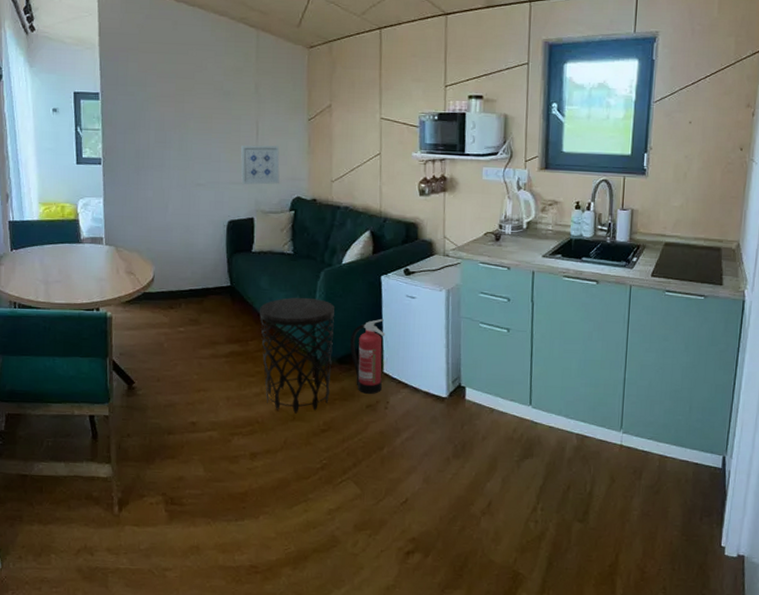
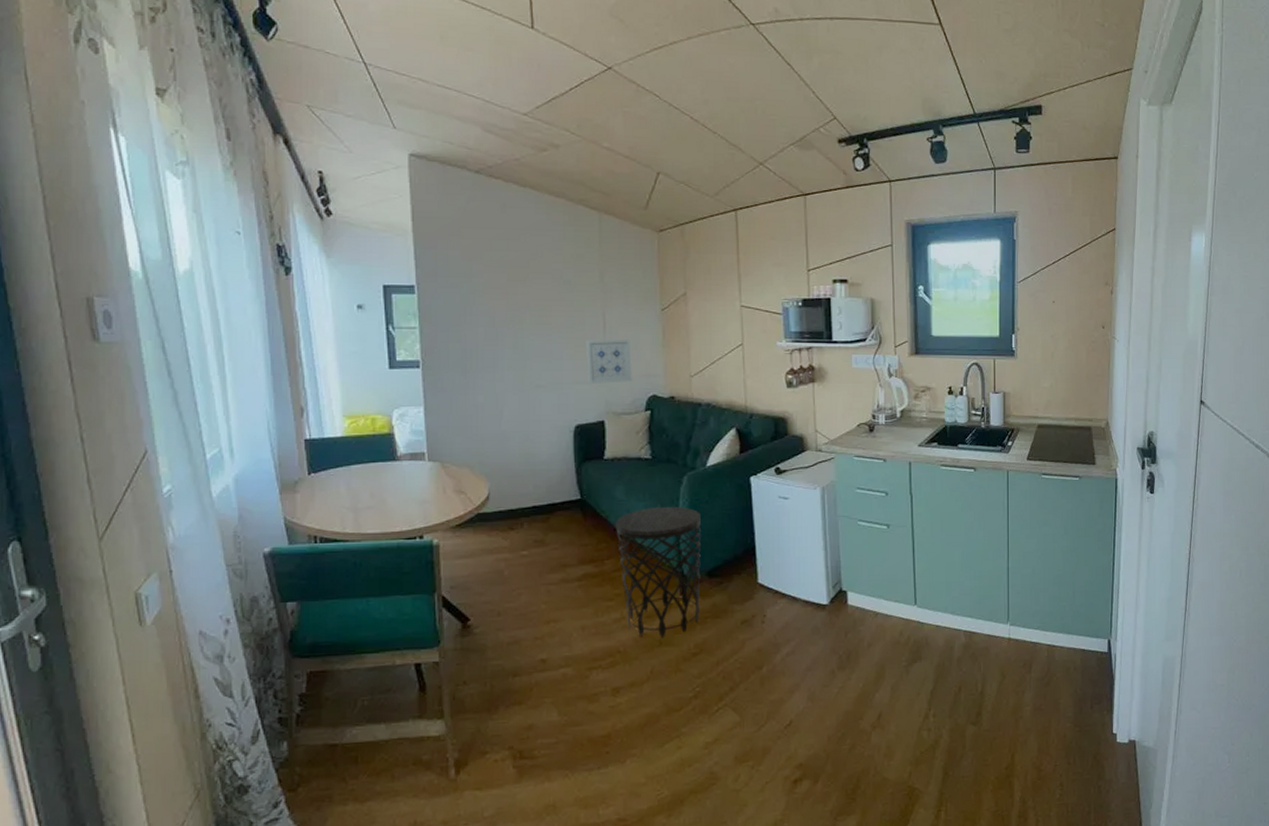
fire extinguisher: present [350,318,385,394] -> none [720,523,758,608]

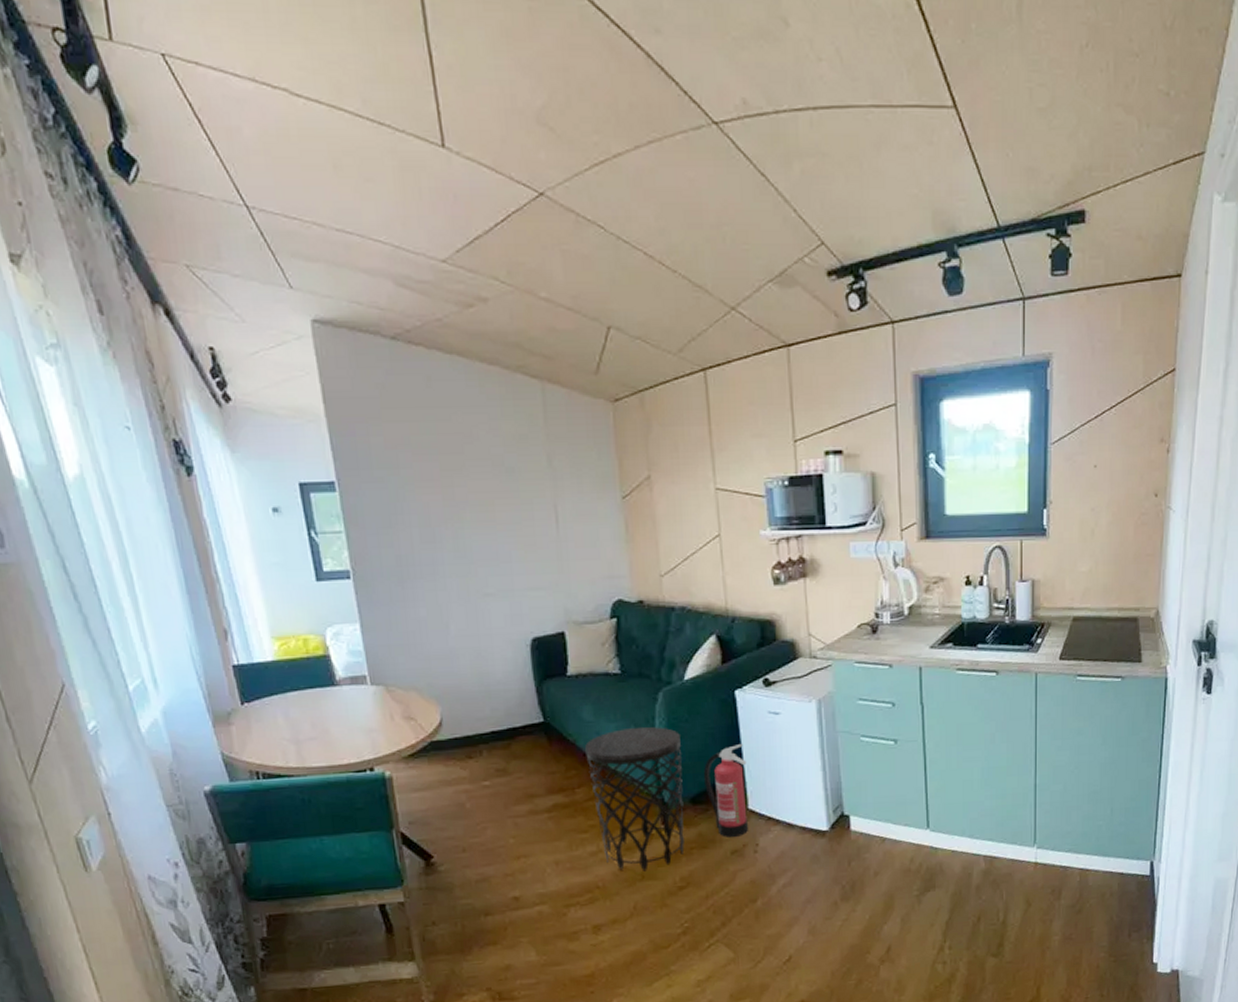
wall art: present [587,339,632,385] -> none [538,535,593,591]
fire extinguisher: none [720,523,758,608] -> present [704,743,748,837]

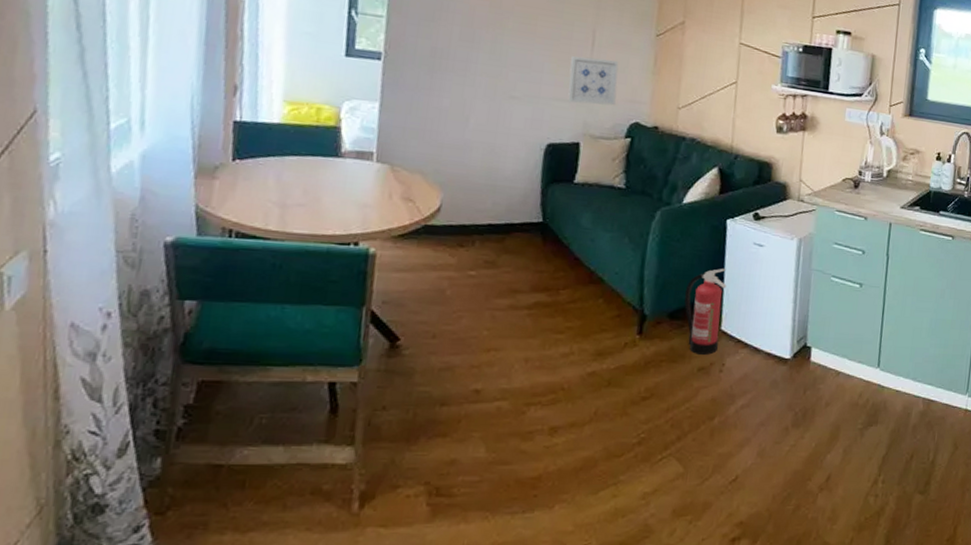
wall art: none [538,535,593,591] -> present [567,56,619,106]
side table: present [585,726,685,871] -> none [576,239,670,378]

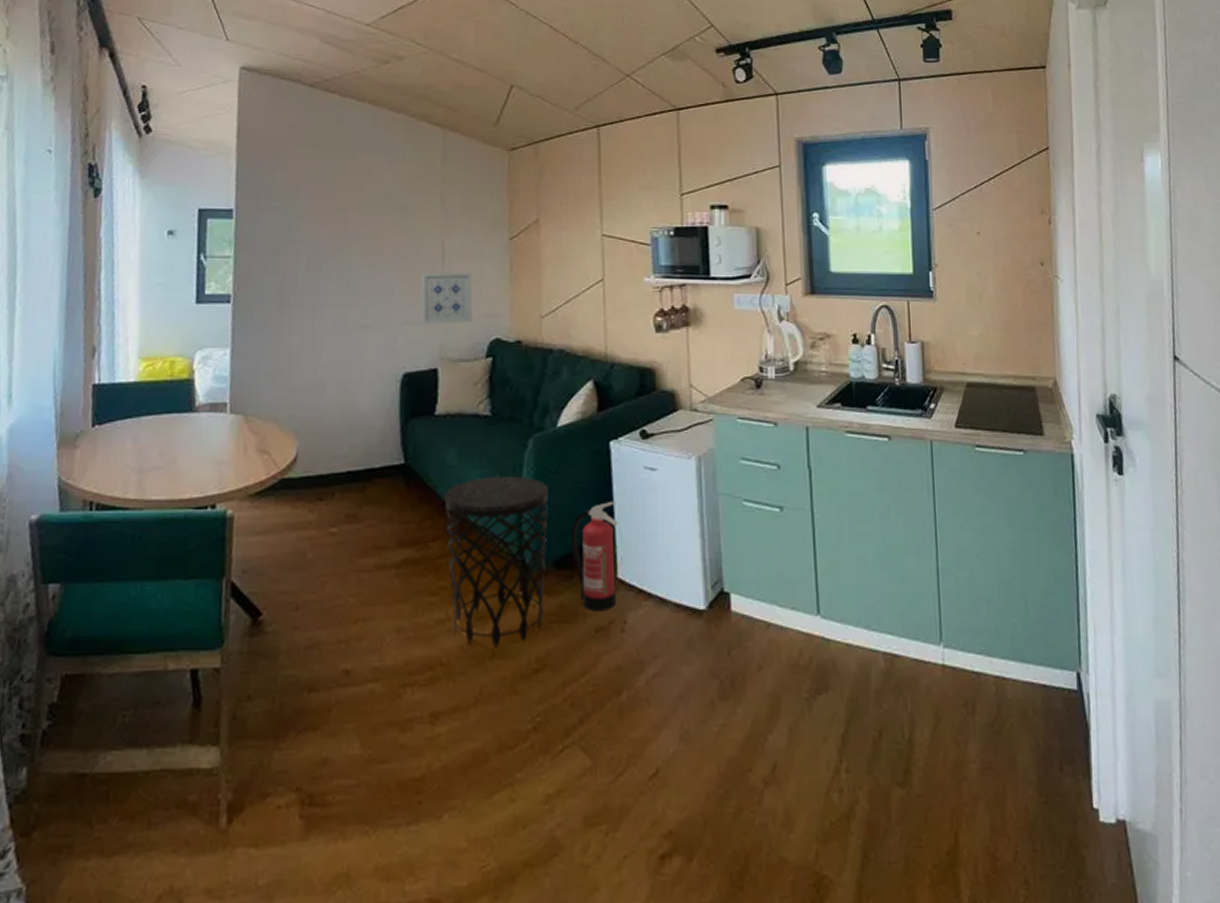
side table: none [576,239,670,378] -> present [445,475,548,647]

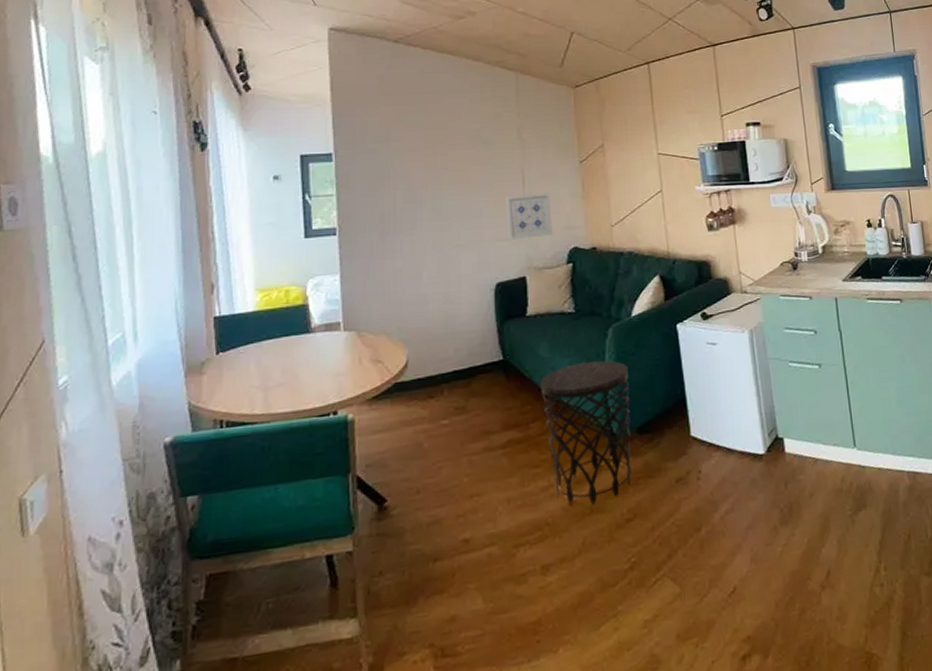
fire extinguisher: present [571,500,618,611] -> none [650,372,691,466]

